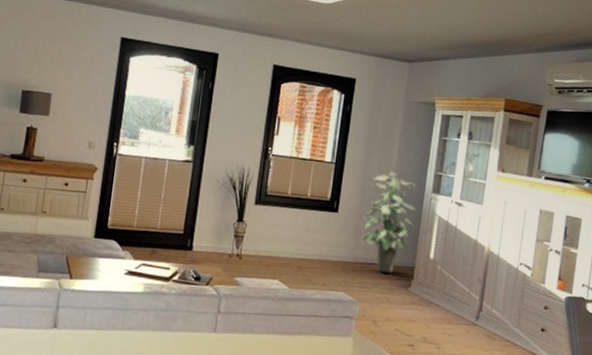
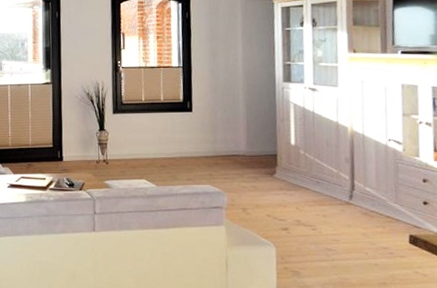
indoor plant: present [361,171,416,274] -> none [218,67,271,163]

